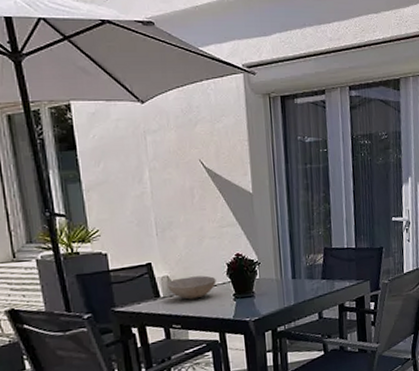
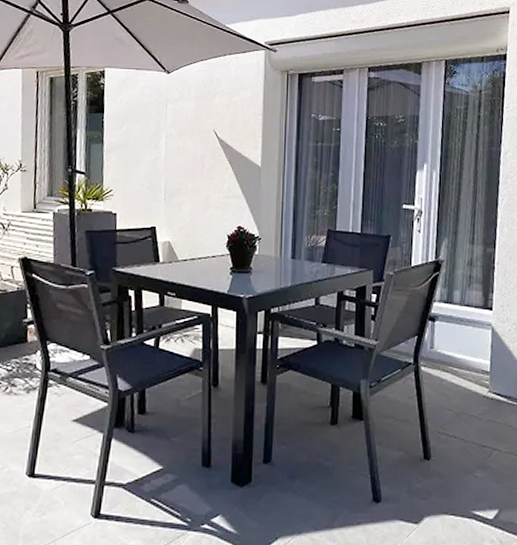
bowl: present [166,275,216,300] -> none [167,245,215,268]

